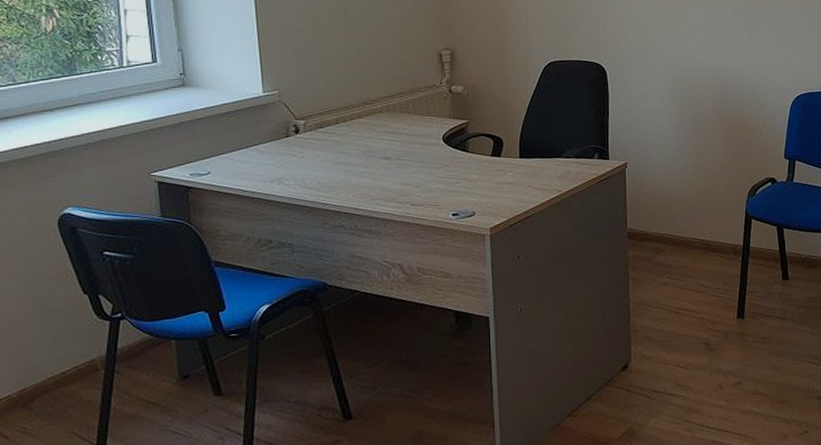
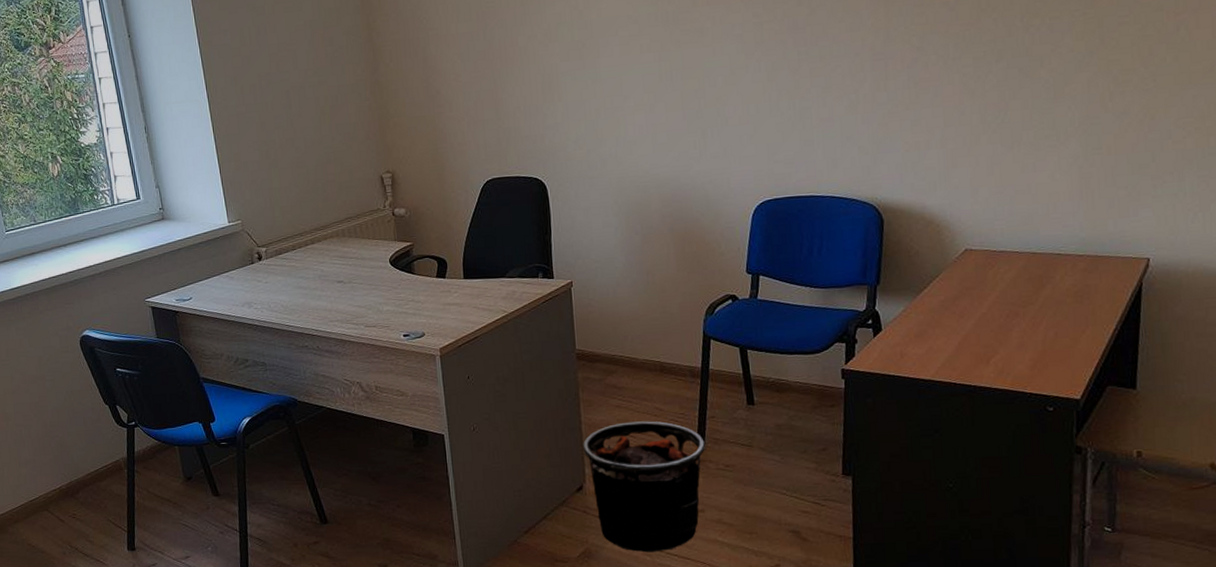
trash bin: none [629,297,744,428] -> present [582,421,705,553]

